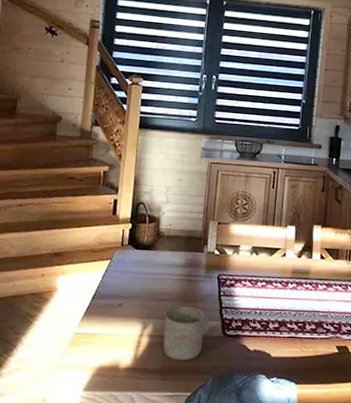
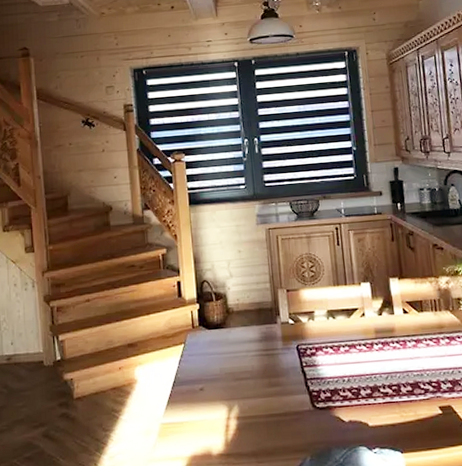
mug: present [163,306,210,361] -> none [249,382,297,441]

